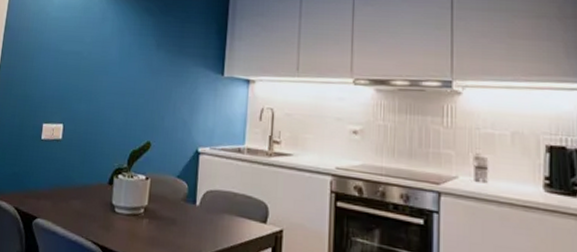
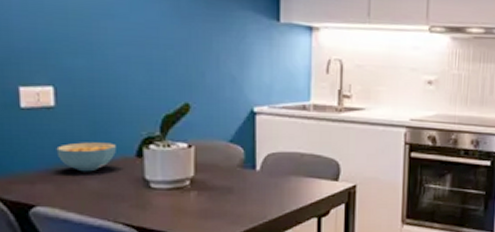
cereal bowl: none [57,168,97,194] -> present [56,142,118,172]

